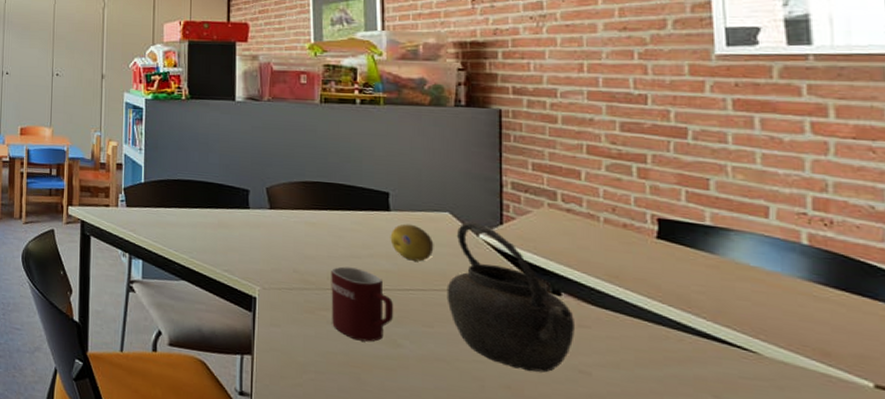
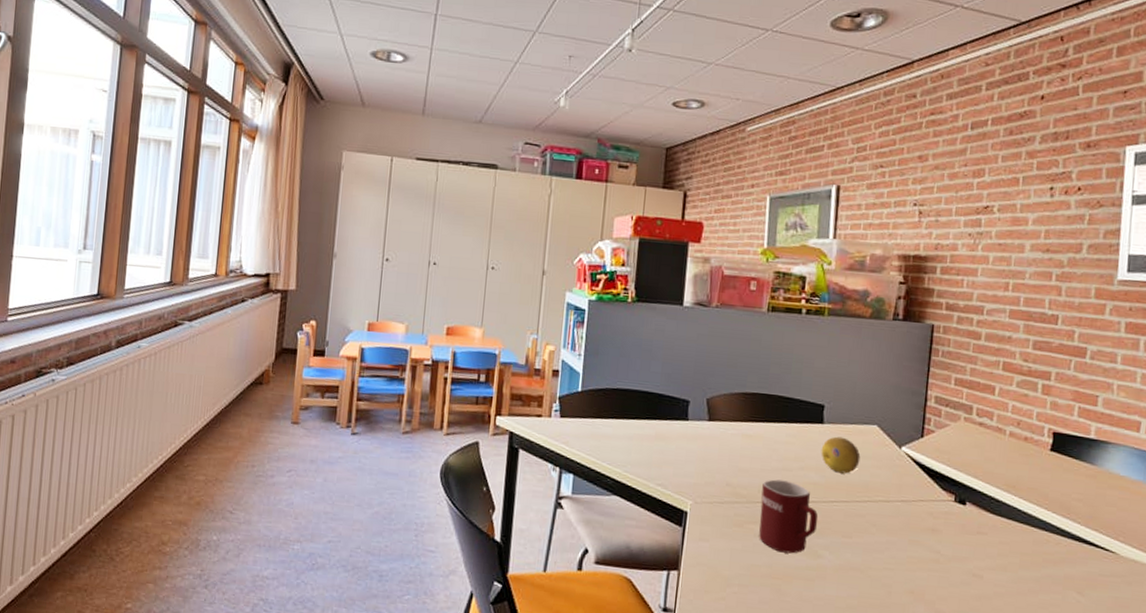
kettle: present [447,221,574,373] -> none [866,434,975,577]

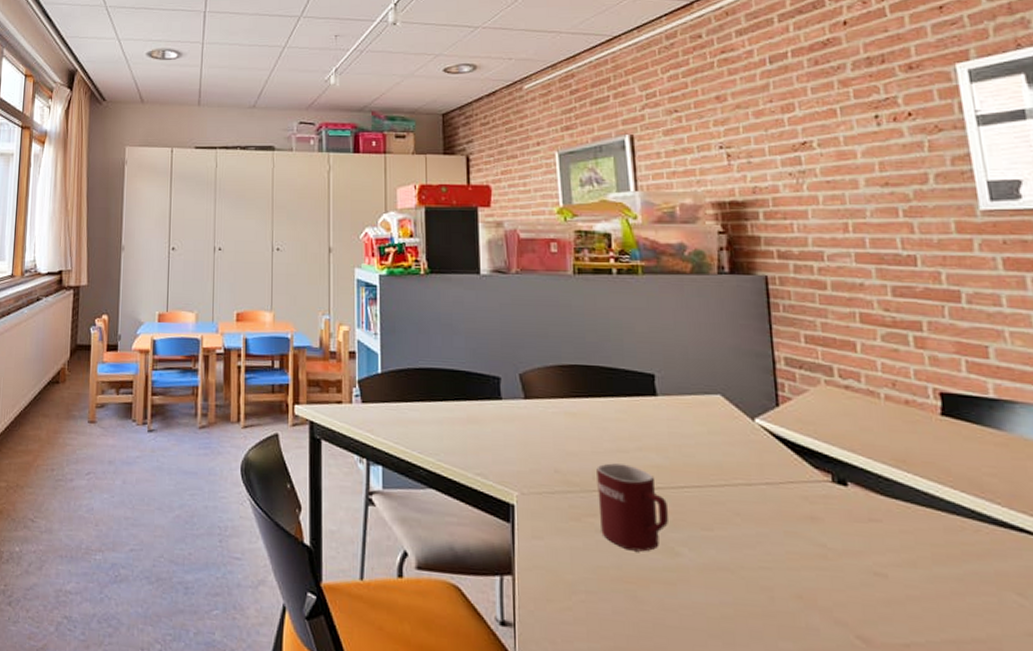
fruit: present [821,436,861,474] -> none [659,410,708,453]

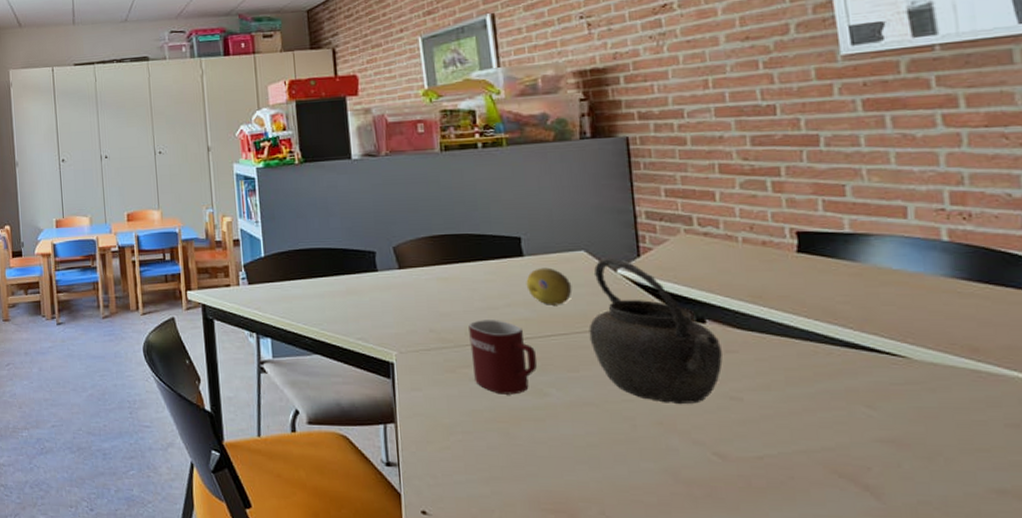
fruit: none [659,410,708,453] -> present [526,267,572,305]
kettle: none [724,404,866,577] -> present [589,257,723,405]

